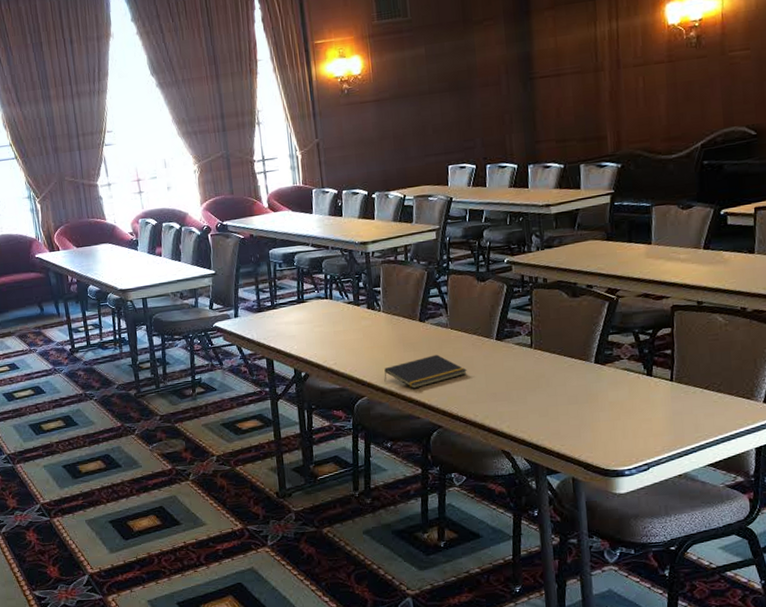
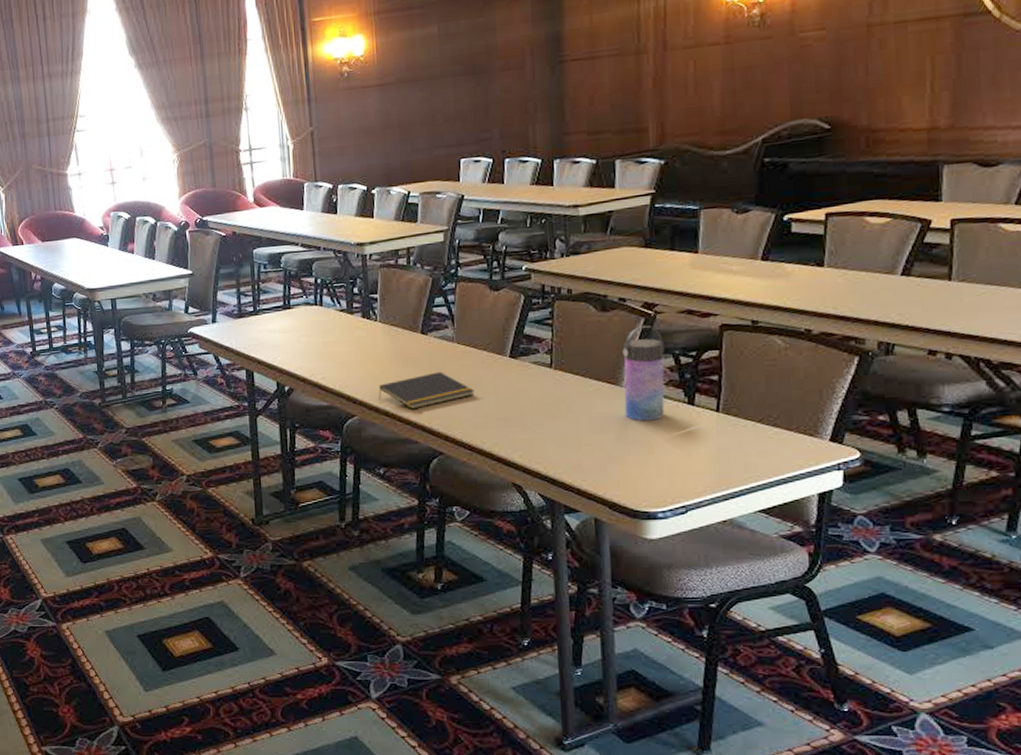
water bottle: none [591,308,628,392] -> present [623,325,666,422]

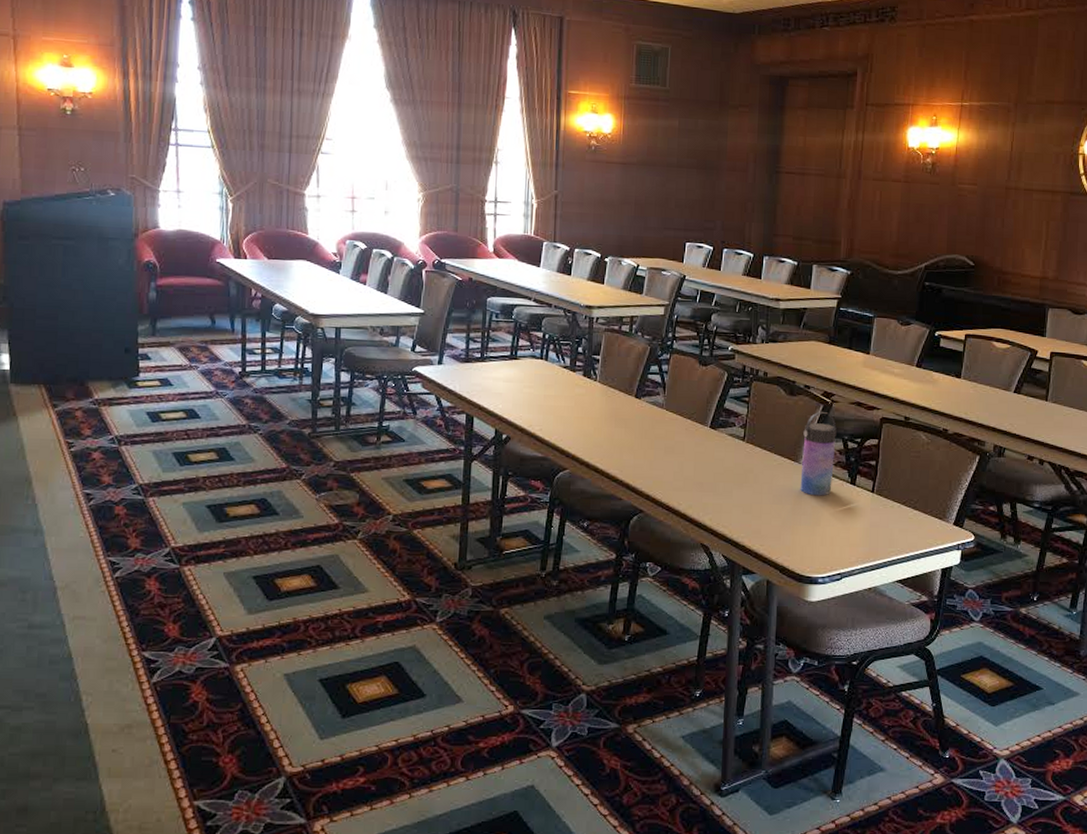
notepad: present [378,371,475,410] -> none [590,434,677,468]

